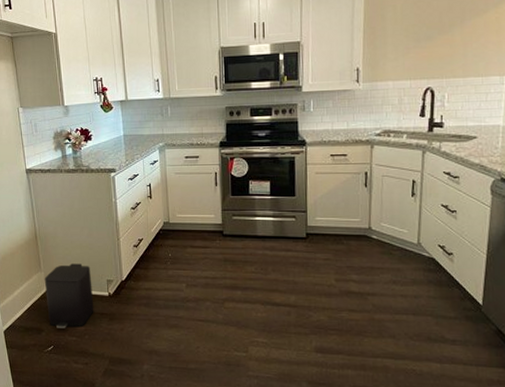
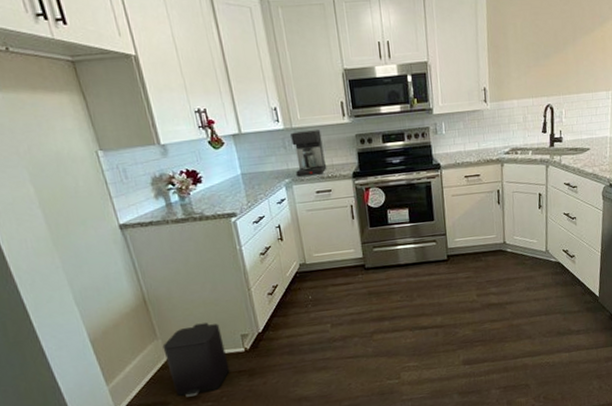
coffee maker: none [168,101,197,142] -> present [291,130,327,177]

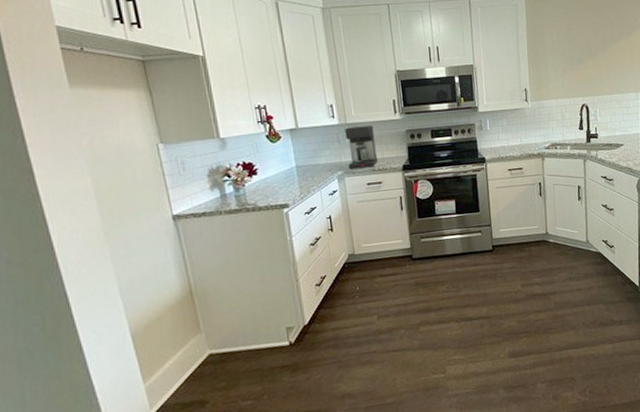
pedal bin: present [162,322,230,397] -> none [205,315,273,395]

